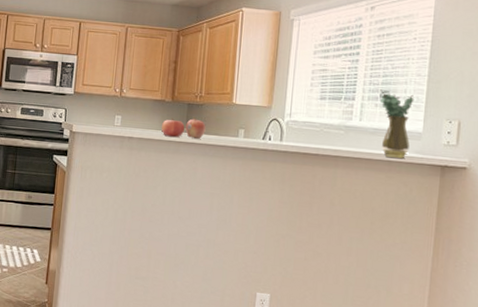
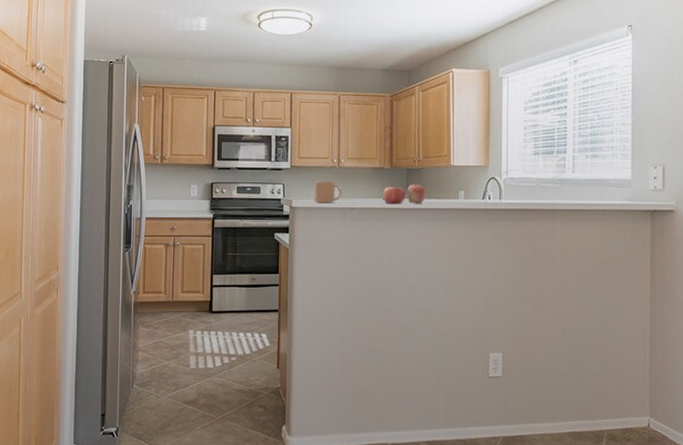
mug: none [94,108,122,132] -> present [314,181,342,204]
vase: present [380,89,414,159] -> none [589,141,621,207]

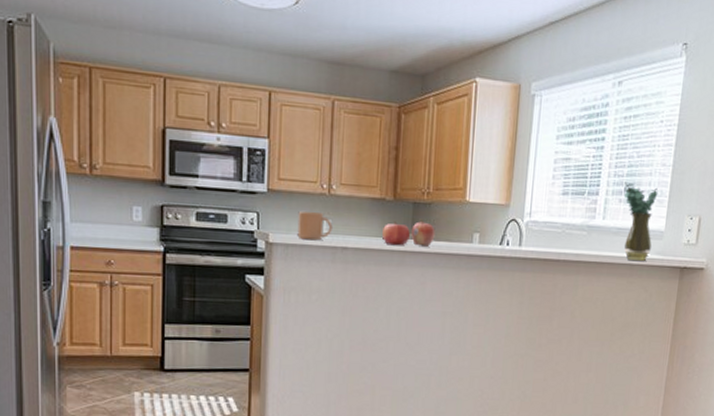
vase: none [589,141,621,207] -> present [624,182,658,262]

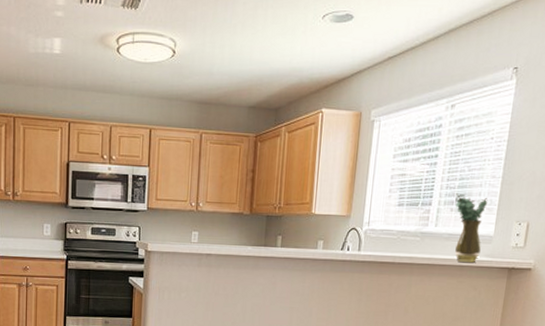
mug: present [297,211,333,241] -> none [170,224,199,249]
fruit: present [381,221,410,246] -> none [239,232,263,252]
fruit: present [411,218,435,247] -> none [264,229,285,252]

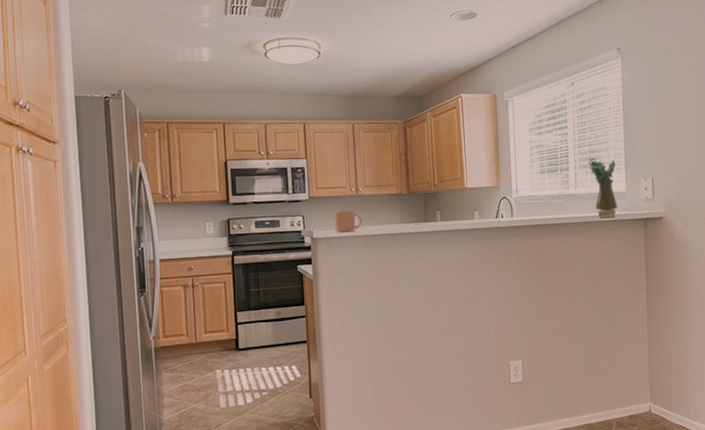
mug: none [170,224,199,249] -> present [334,210,362,233]

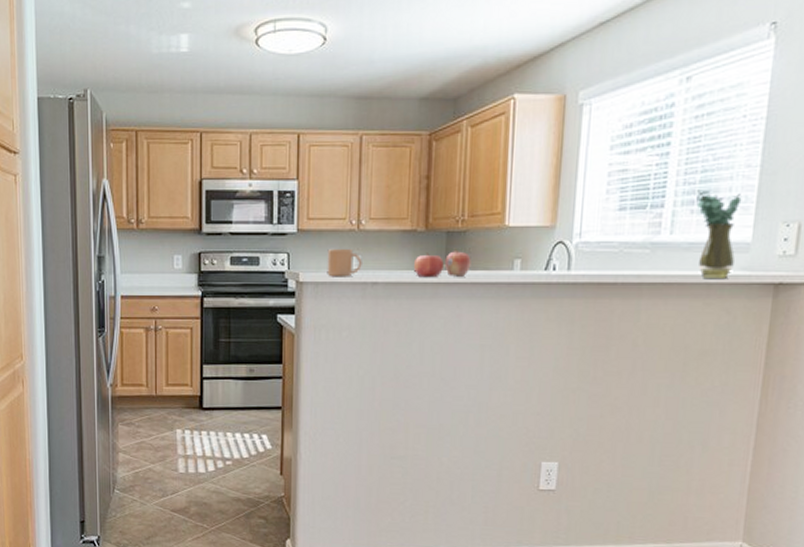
fruit: none [401,210,424,229] -> present [413,252,444,278]
fruit: none [424,205,444,227] -> present [445,248,471,277]

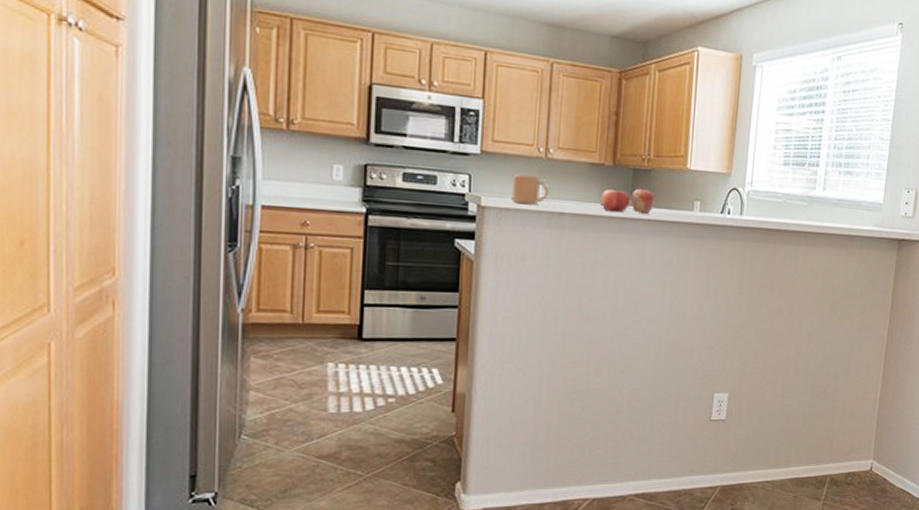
vase: present [696,190,742,280] -> none [843,154,877,233]

